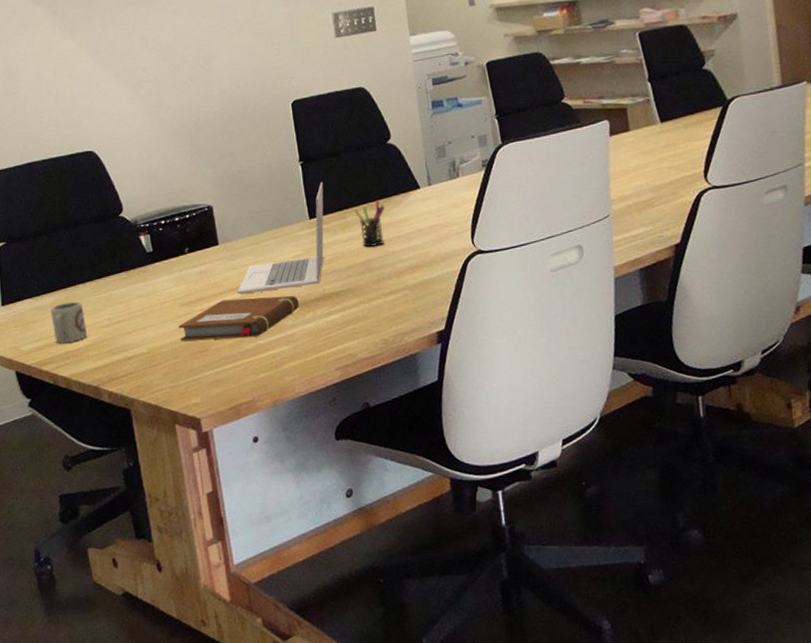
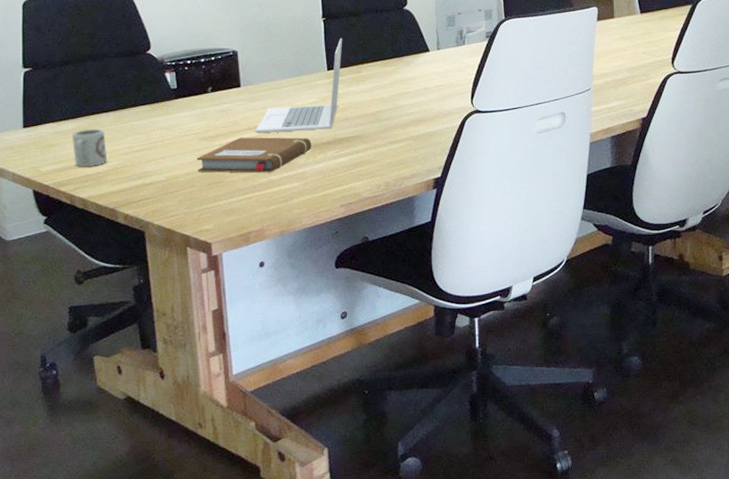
pen holder: present [354,200,385,248] -> none [369,58,396,100]

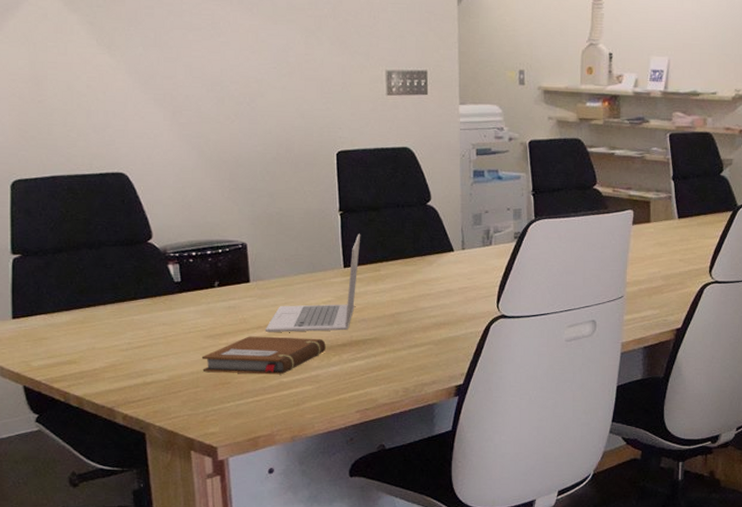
cup: present [72,129,108,166] -> none [65,322,105,362]

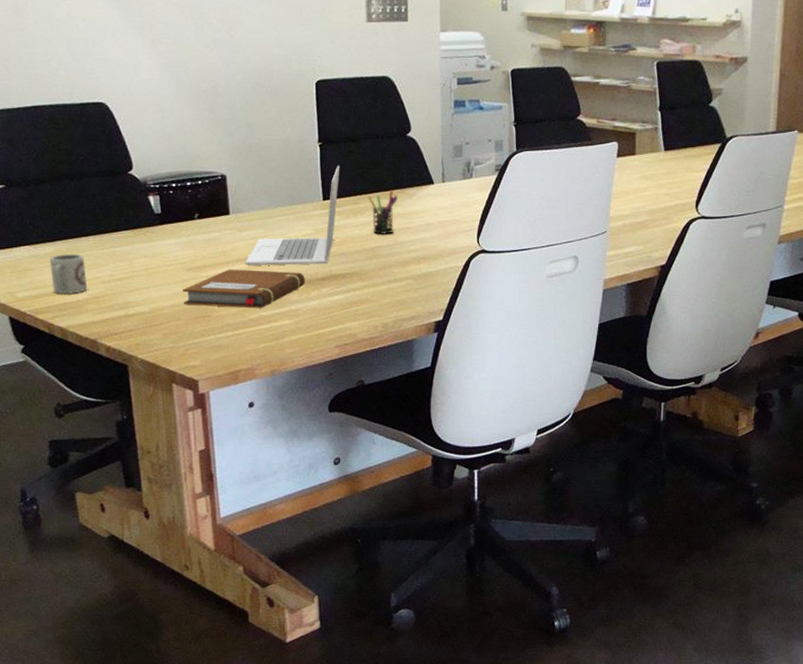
cup: none [65,322,105,362] -> present [49,253,88,294]
pen holder: none [388,257,418,302] -> present [368,190,398,235]

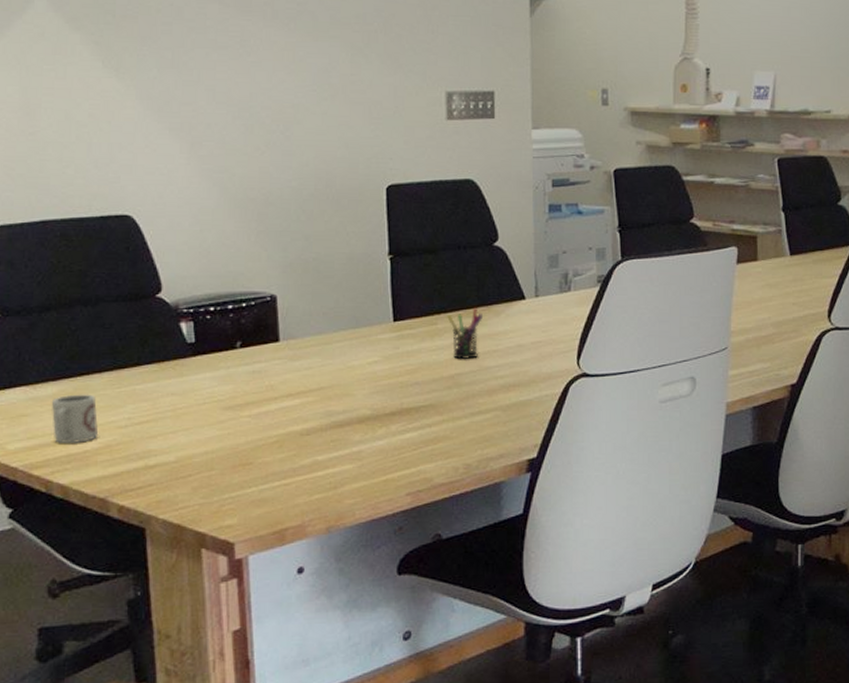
notebook: present [182,269,305,309] -> none [217,406,371,452]
laptop: present [244,165,340,265] -> none [296,280,415,400]

